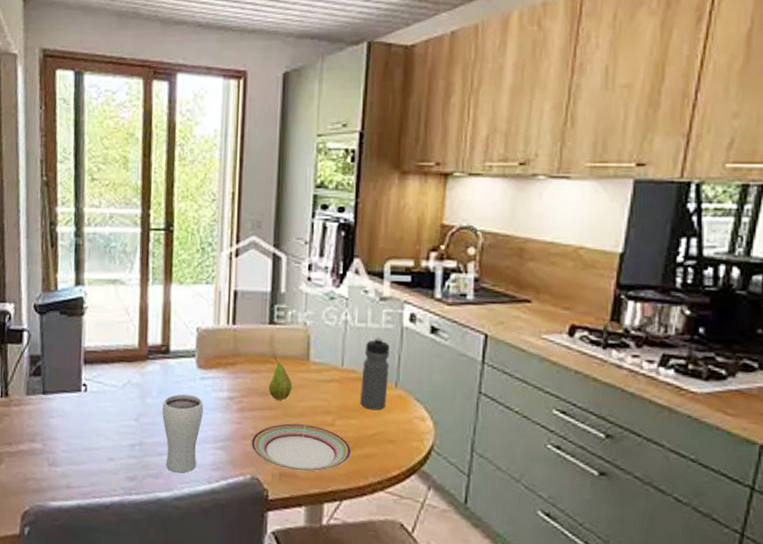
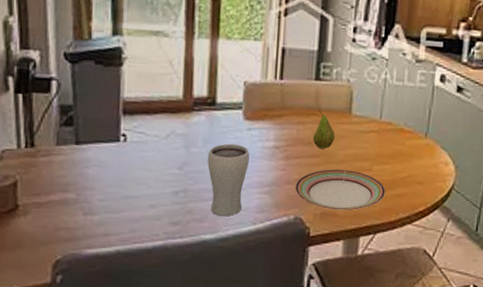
water bottle: present [360,337,390,411] -> none [395,94,422,157]

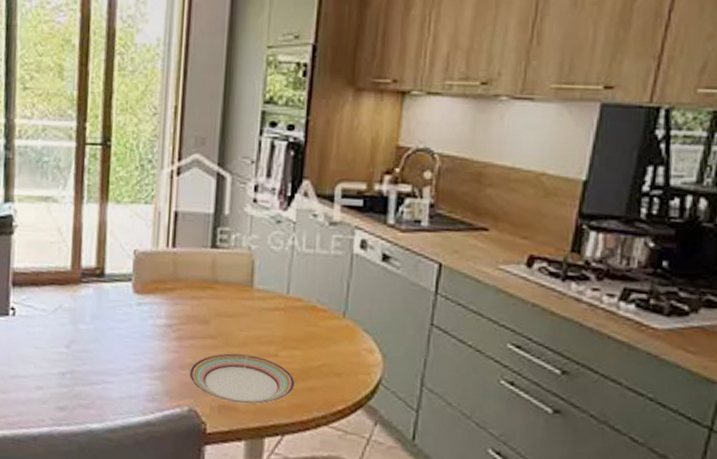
drinking glass: present [208,143,249,217] -> none [95,320,139,404]
fruit: present [312,110,335,149] -> none [209,283,234,329]

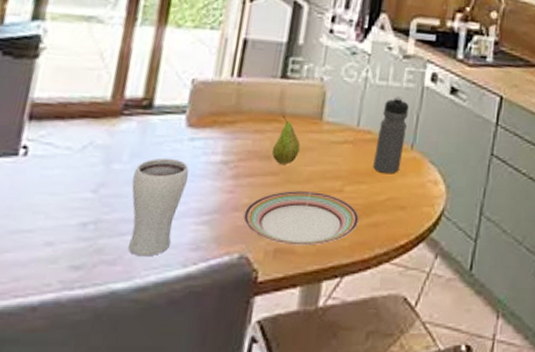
drinking glass: none [95,320,139,404] -> present [127,157,189,257]
fruit: none [209,283,234,329] -> present [271,115,301,165]
water bottle: none [306,264,338,341] -> present [373,96,409,174]

